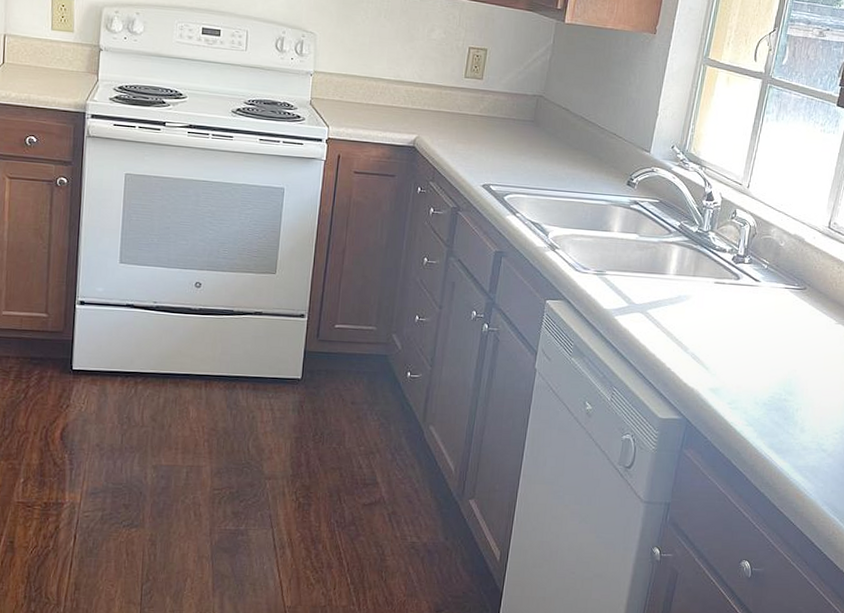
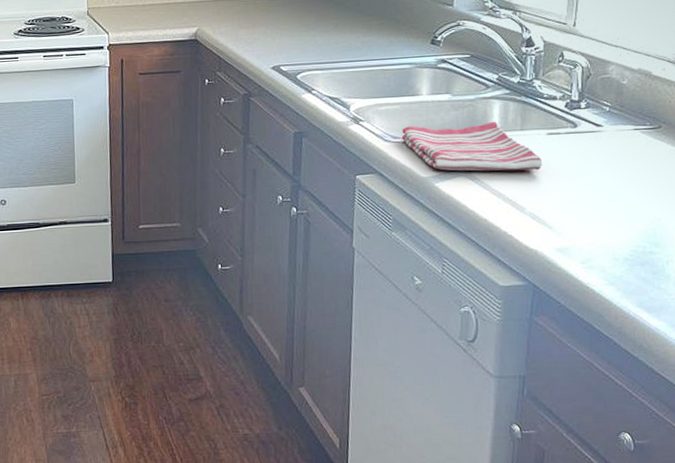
dish towel: none [591,259,708,315] -> present [402,121,543,171]

